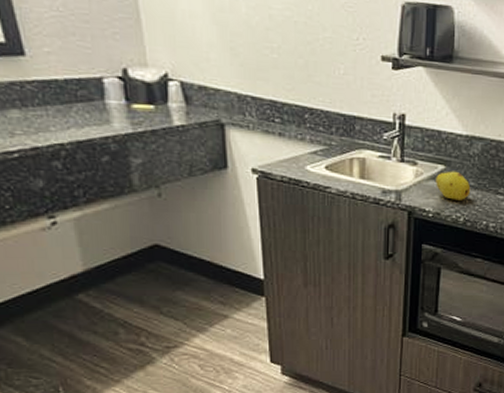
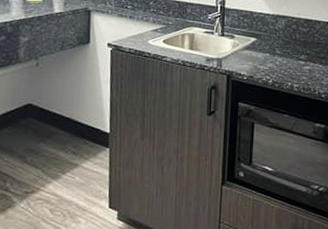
fruit: present [434,171,471,200] -> none [248,42,277,66]

